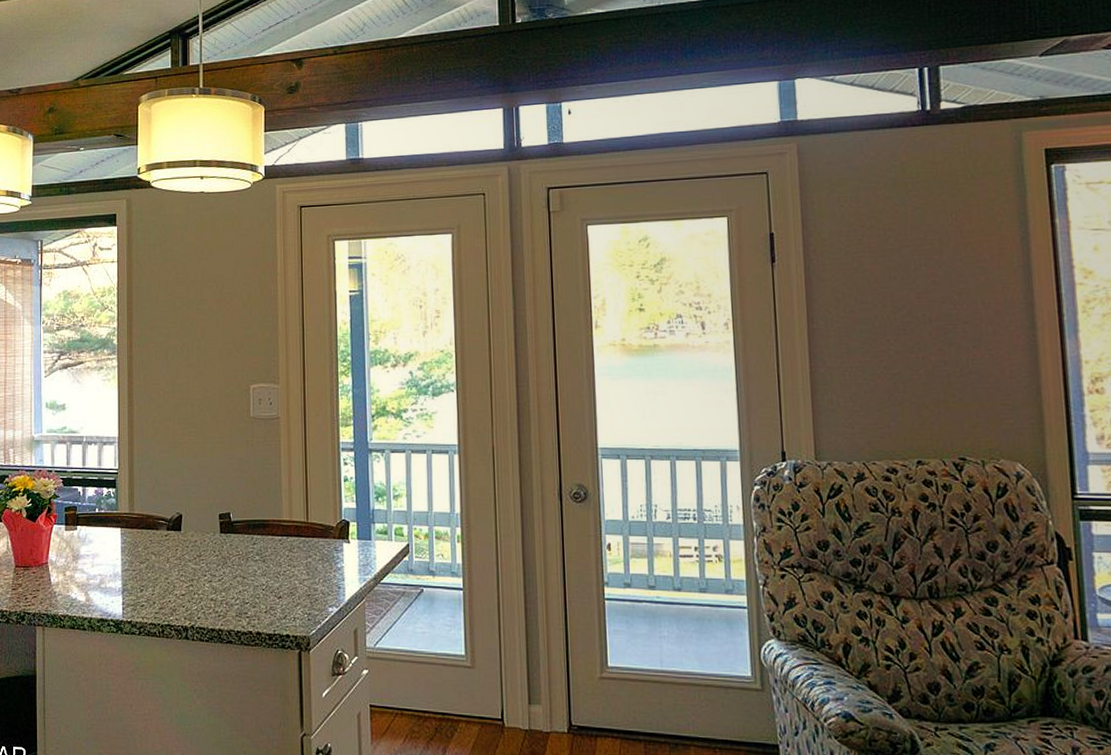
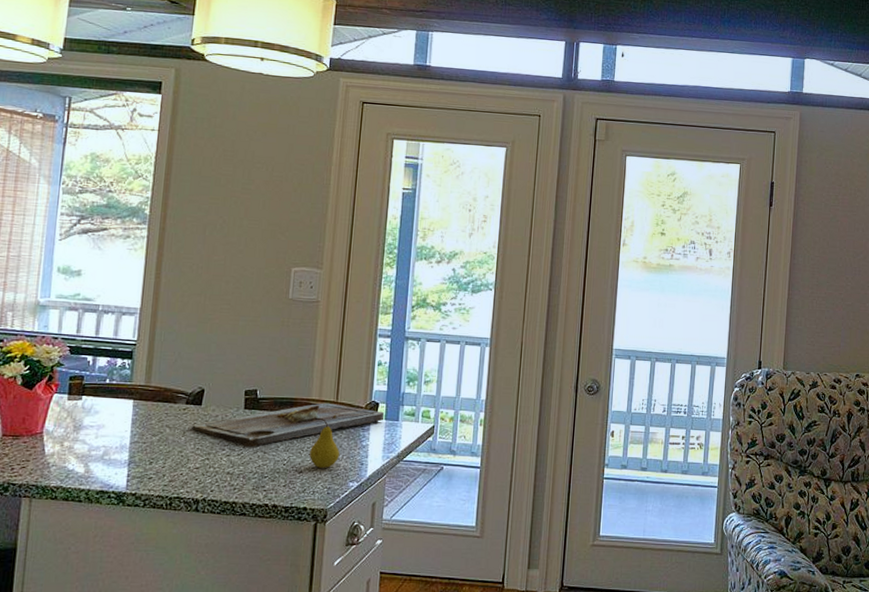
cutting board: none [174,524,356,572] -> present [192,403,384,447]
fruit: none [286,539,317,593] -> present [309,417,340,468]

